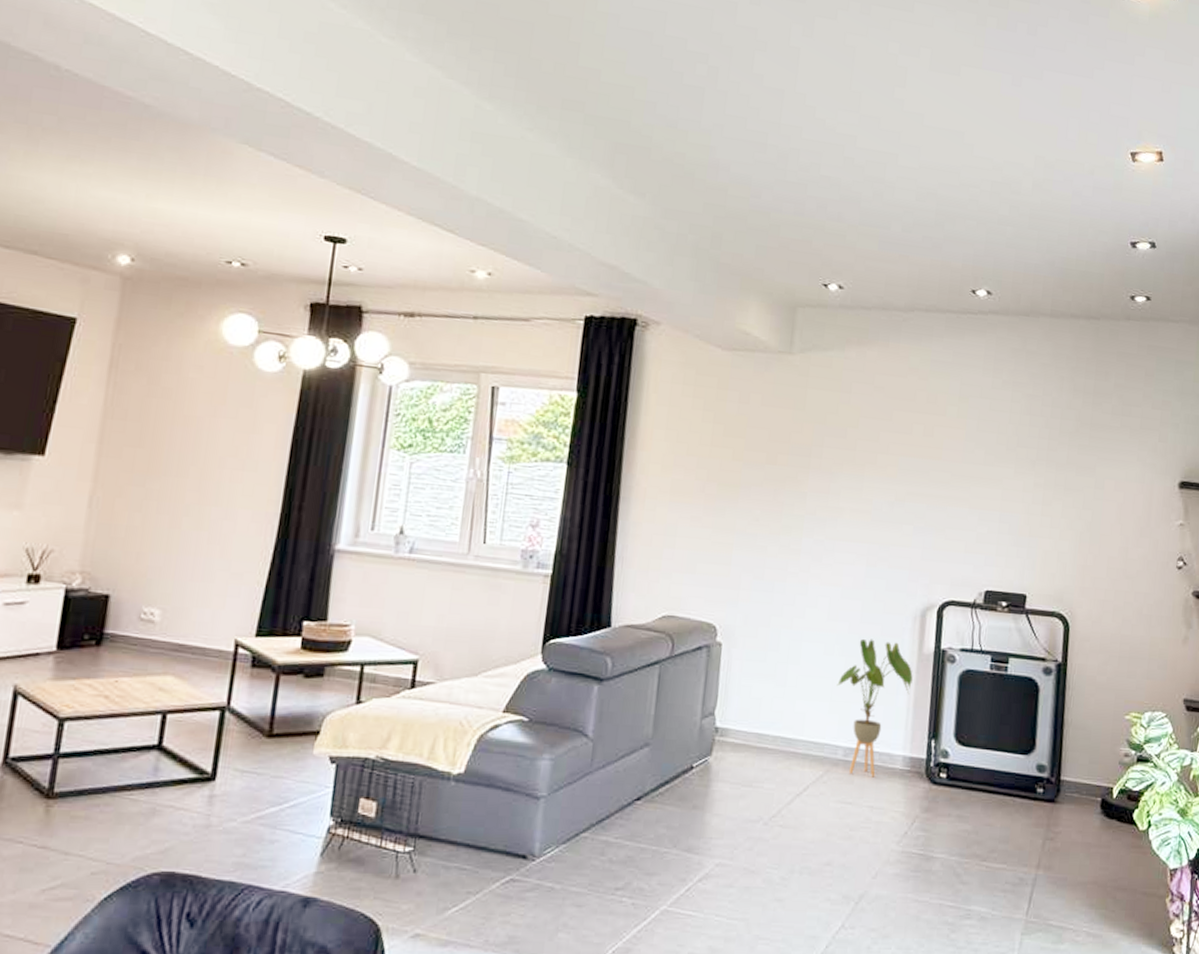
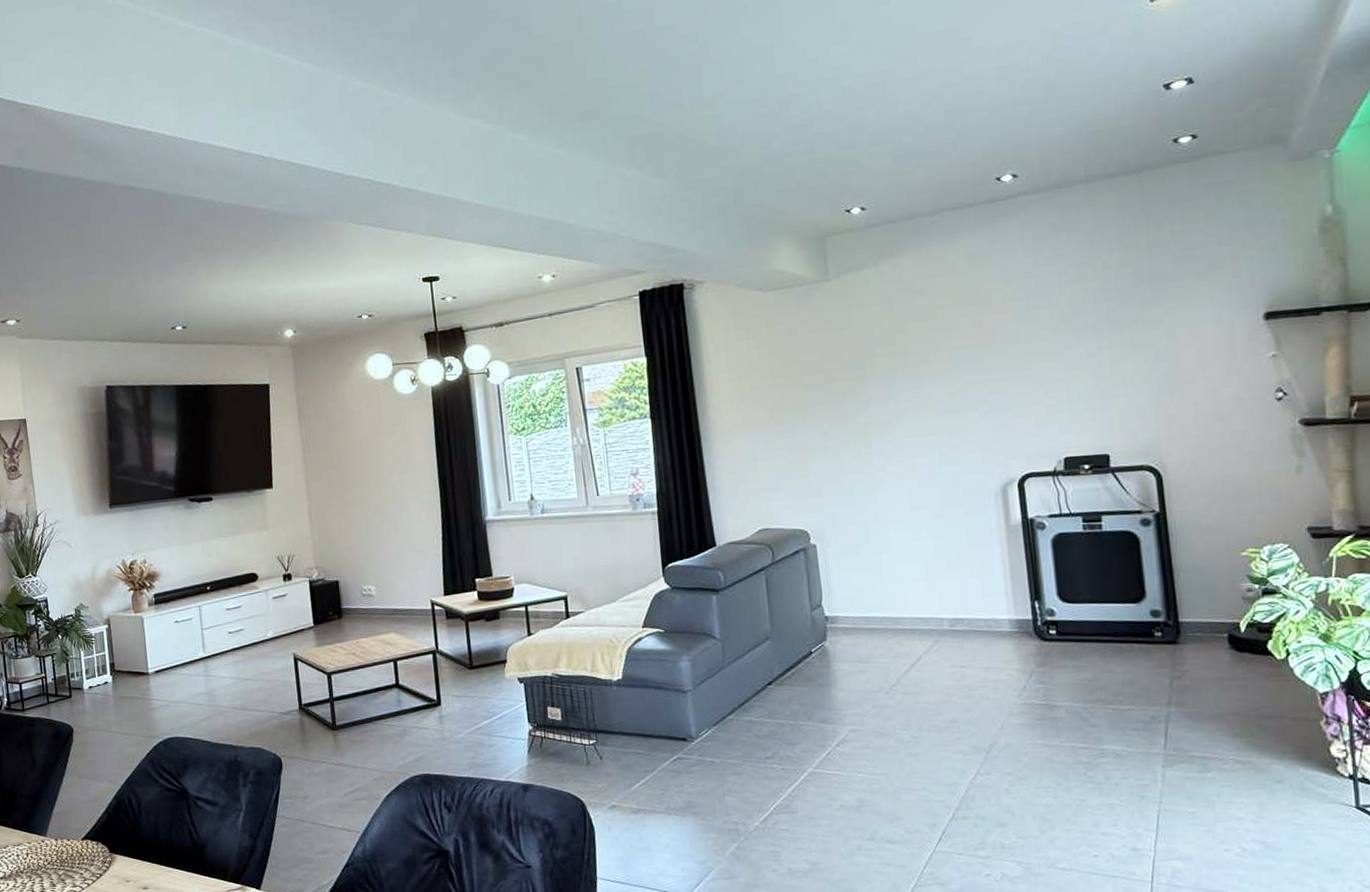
house plant: present [837,639,913,777] -> none [931,519,1005,642]

